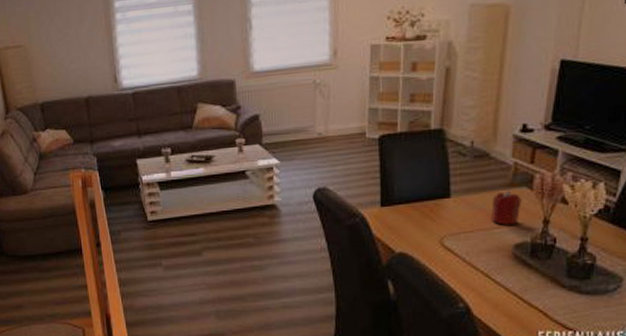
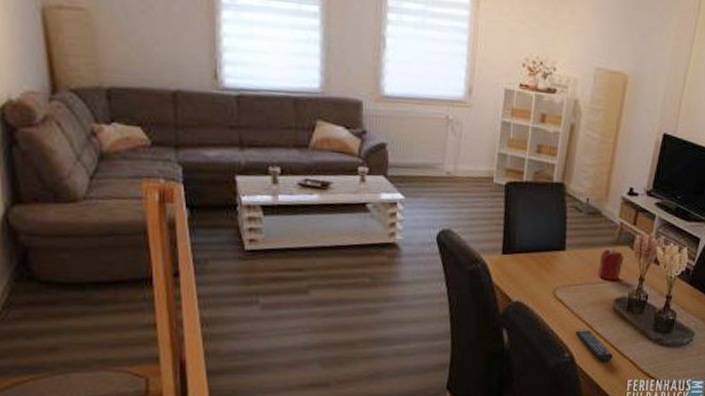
remote control: none [469,279,518,311] -> present [575,330,613,361]

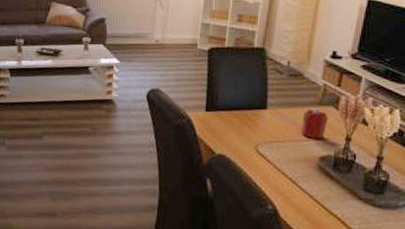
remote control: present [575,330,613,361] -> none [278,184,320,217]

